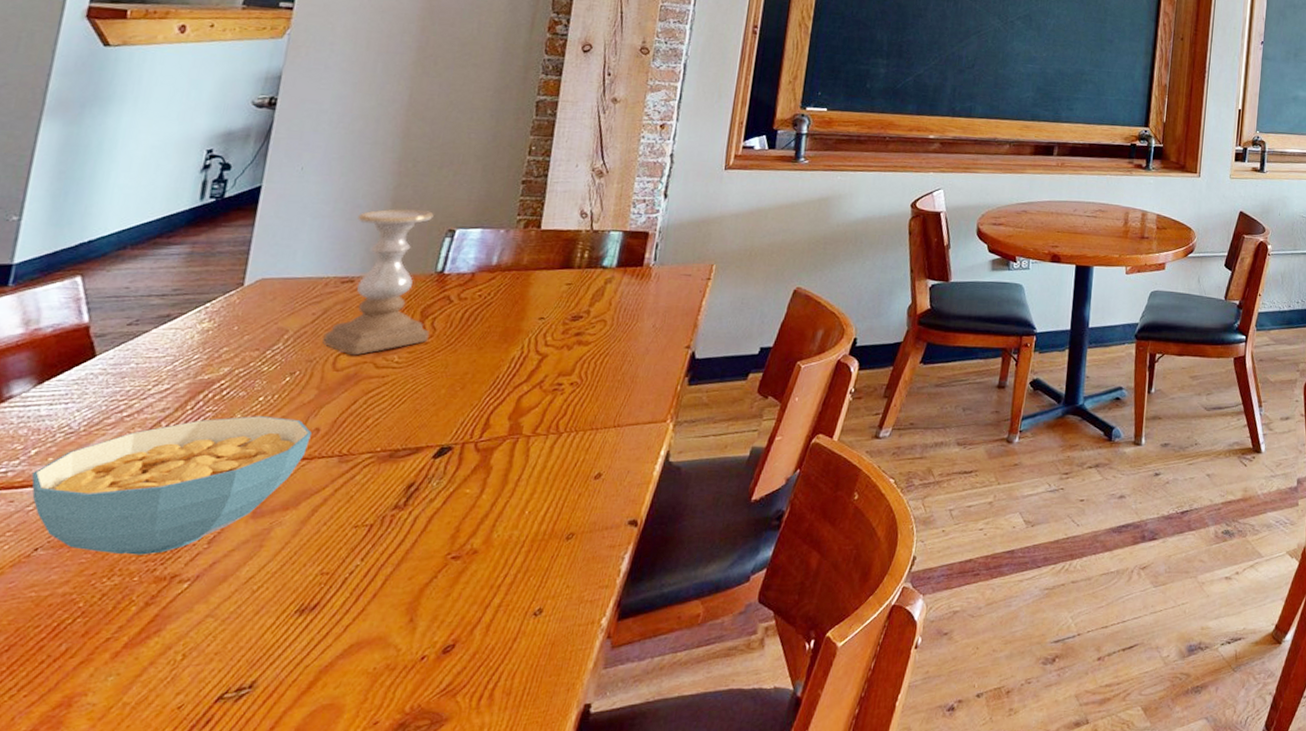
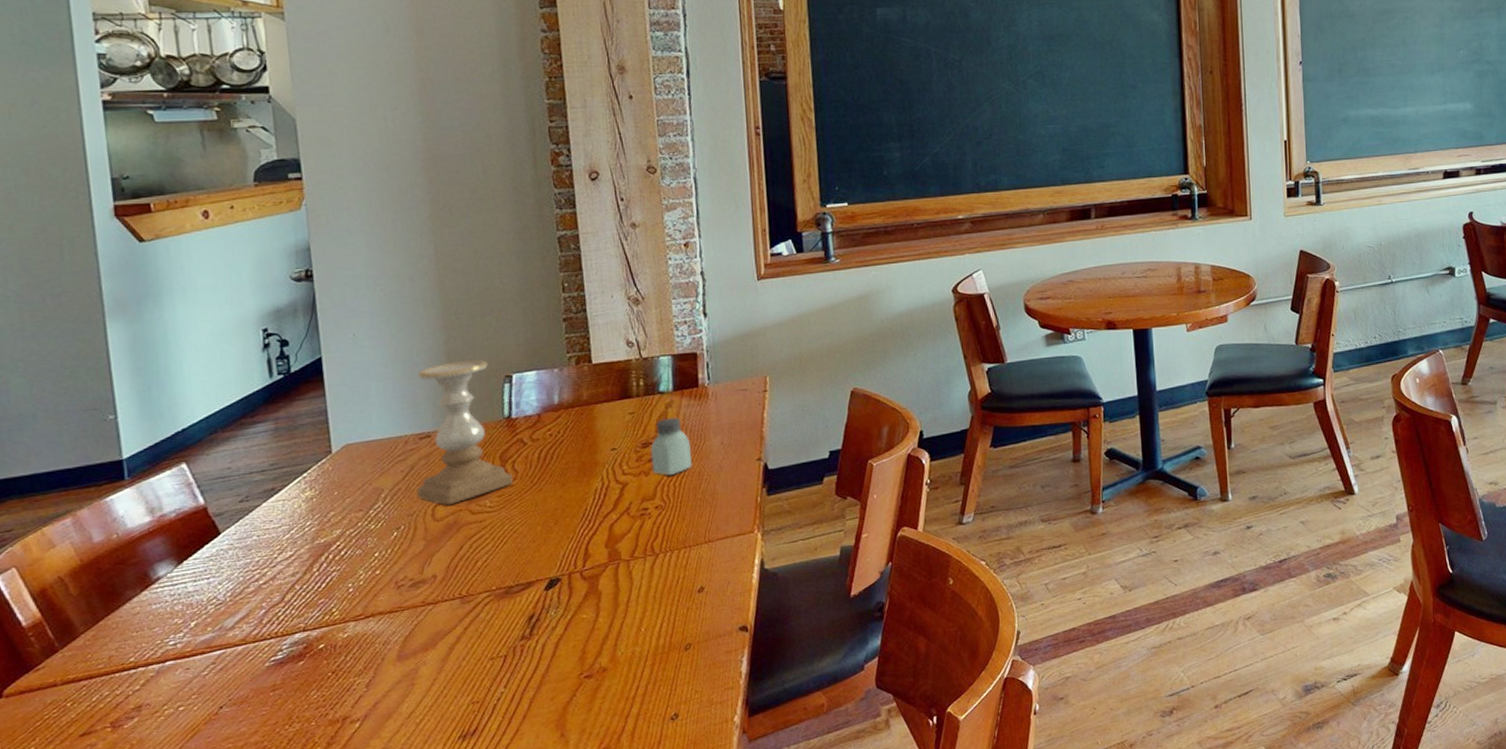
cereal bowl: present [31,416,312,555] -> none [197,569,431,705]
saltshaker: none [576,293,622,353] -> present [650,417,692,476]

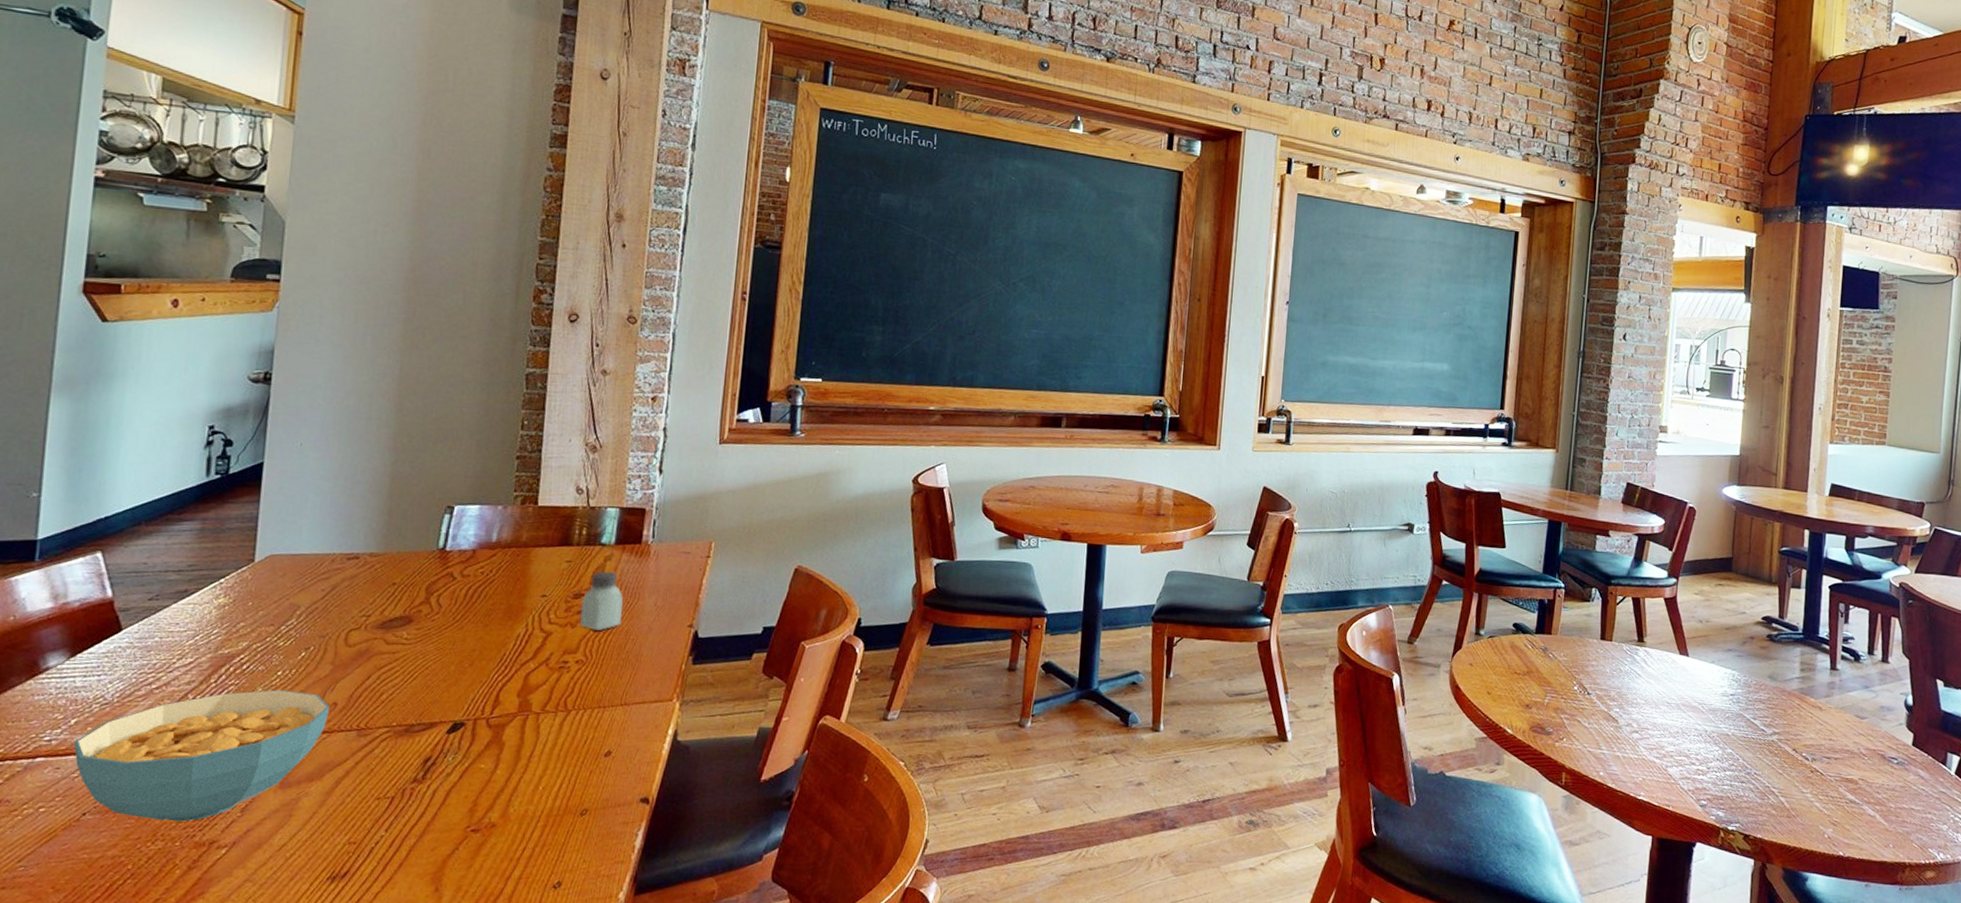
cereal bowl: none [197,569,431,705] -> present [73,690,330,822]
candle holder: present [417,360,514,506] -> none [333,484,436,632]

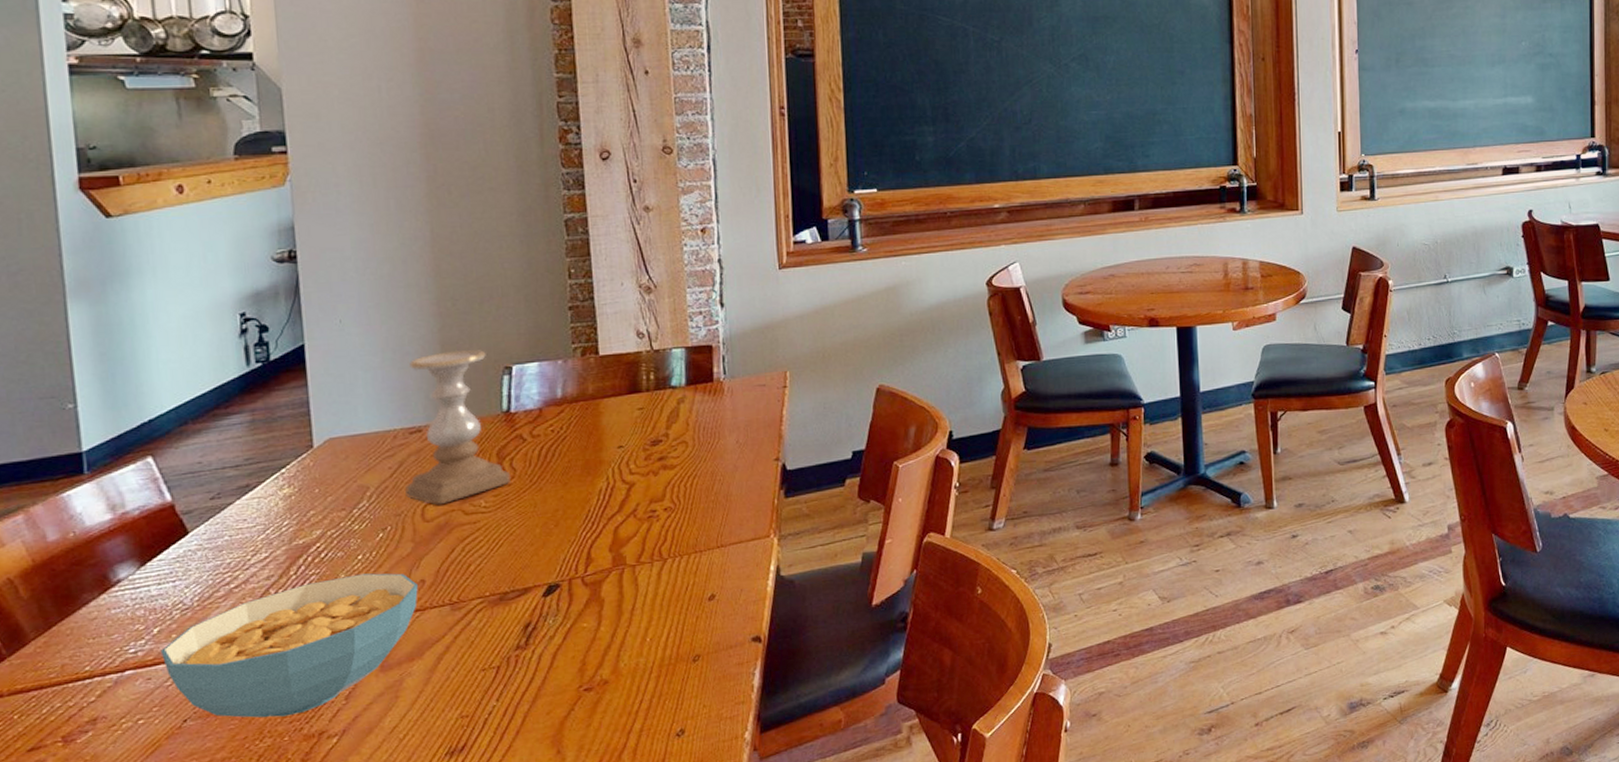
candle holder: none [333,484,436,632] -> present [405,350,512,505]
saltshaker: present [579,570,623,632] -> none [660,413,704,476]

